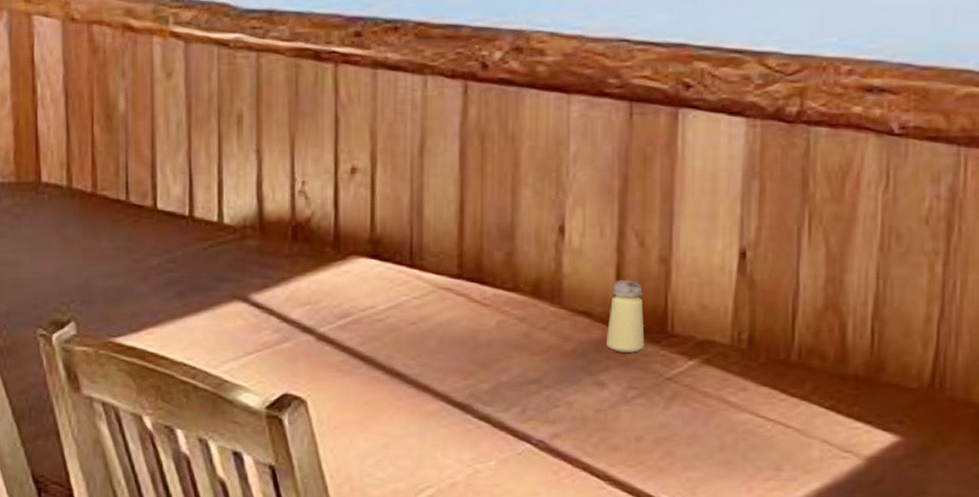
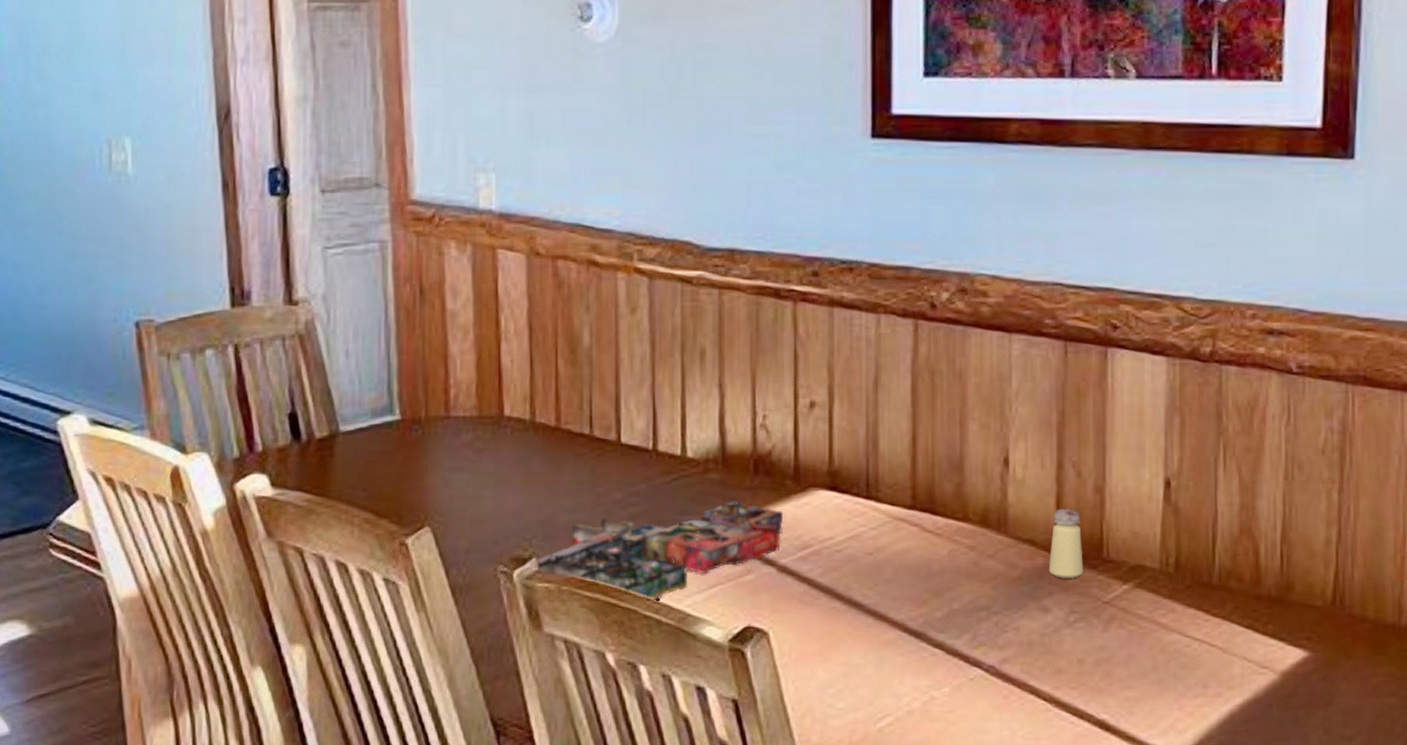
board game: none [73,268,322,368] -> present [535,500,783,602]

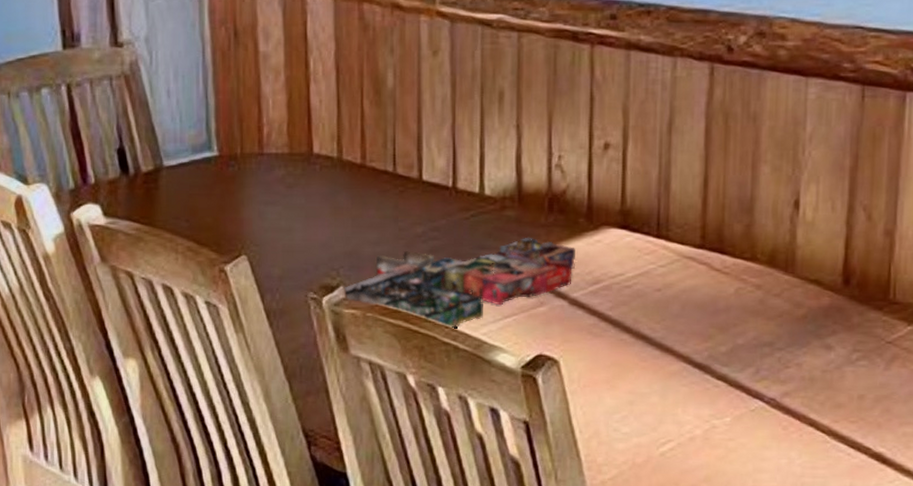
saltshaker: present [1048,508,1083,578] -> none [833,251,869,318]

